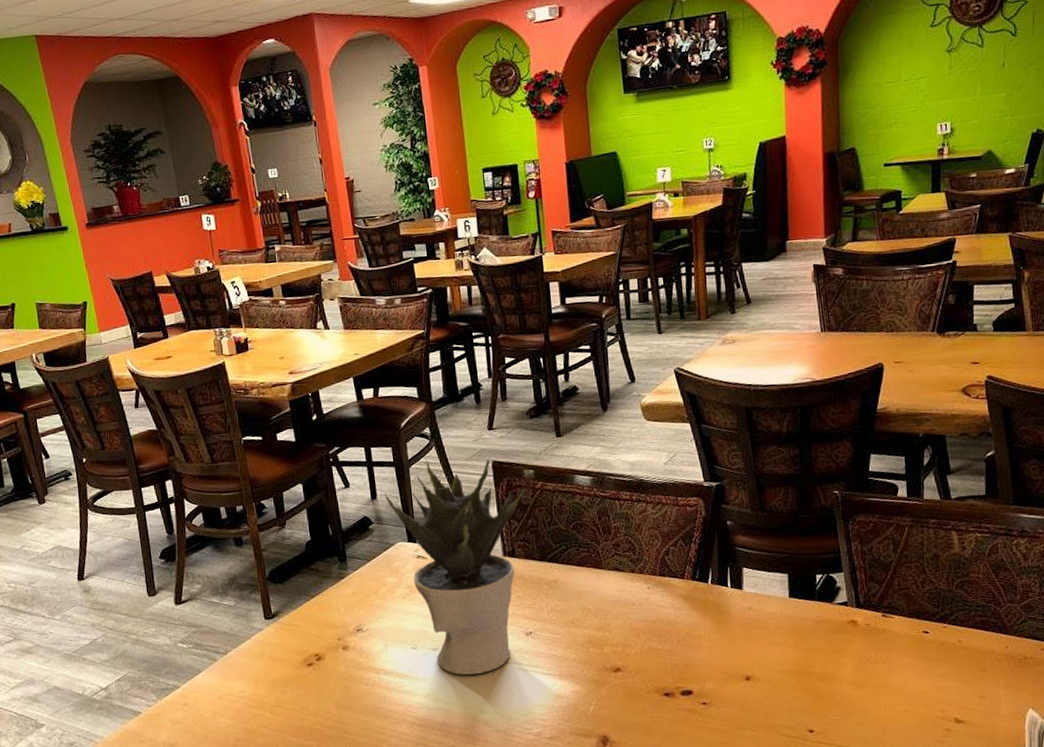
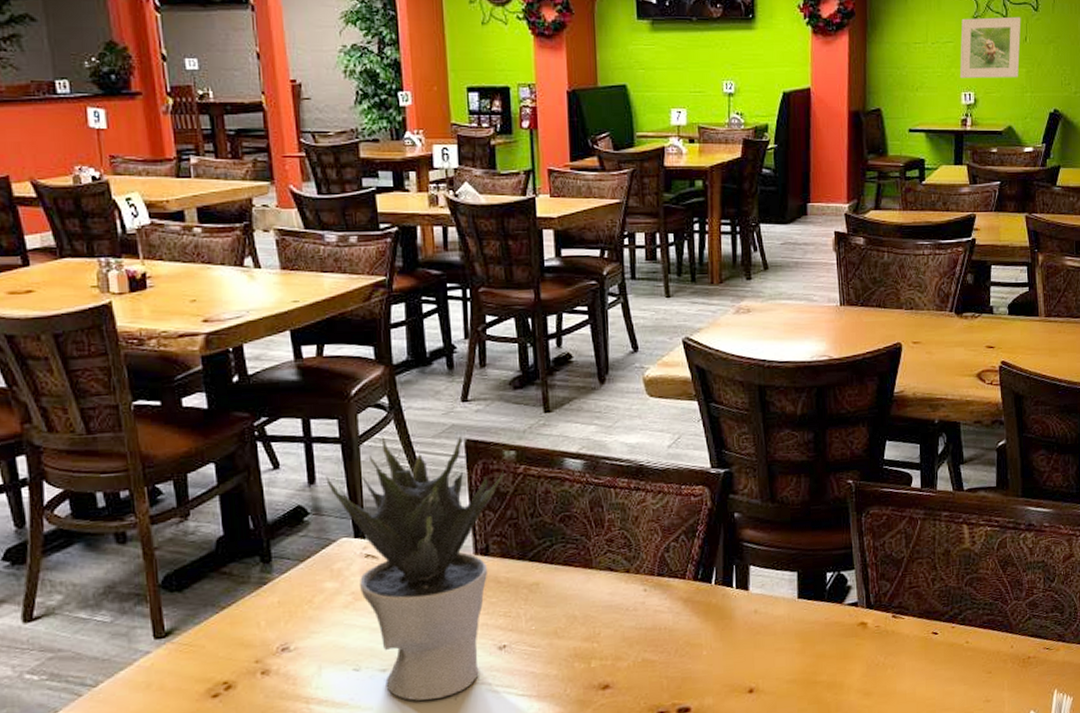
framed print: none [934,44,999,110] -> present [960,16,1021,78]

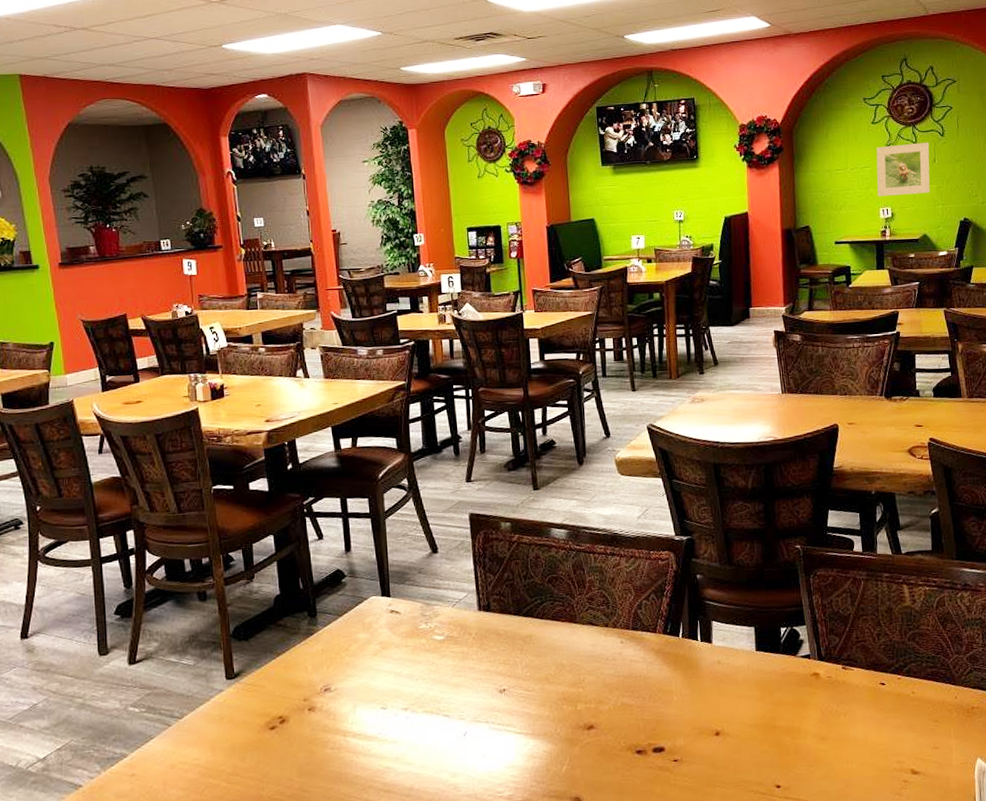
potted plant: present [326,436,504,701] -> none [359,511,501,736]

